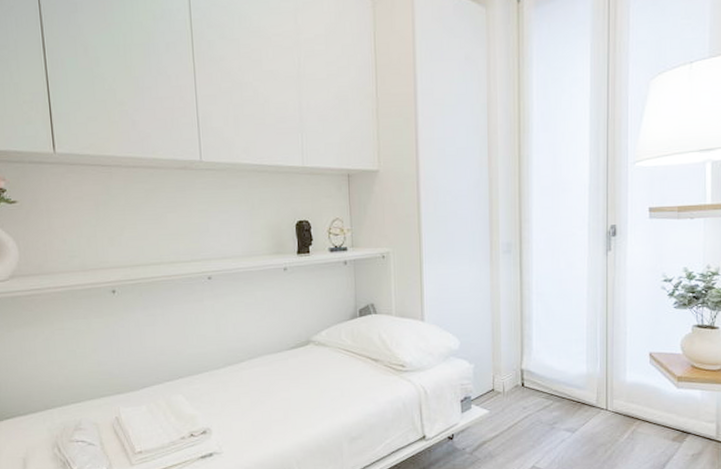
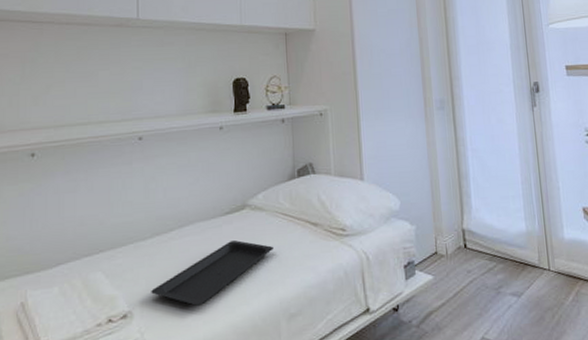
serving tray: none [226,372,336,426] -> present [151,240,273,306]

